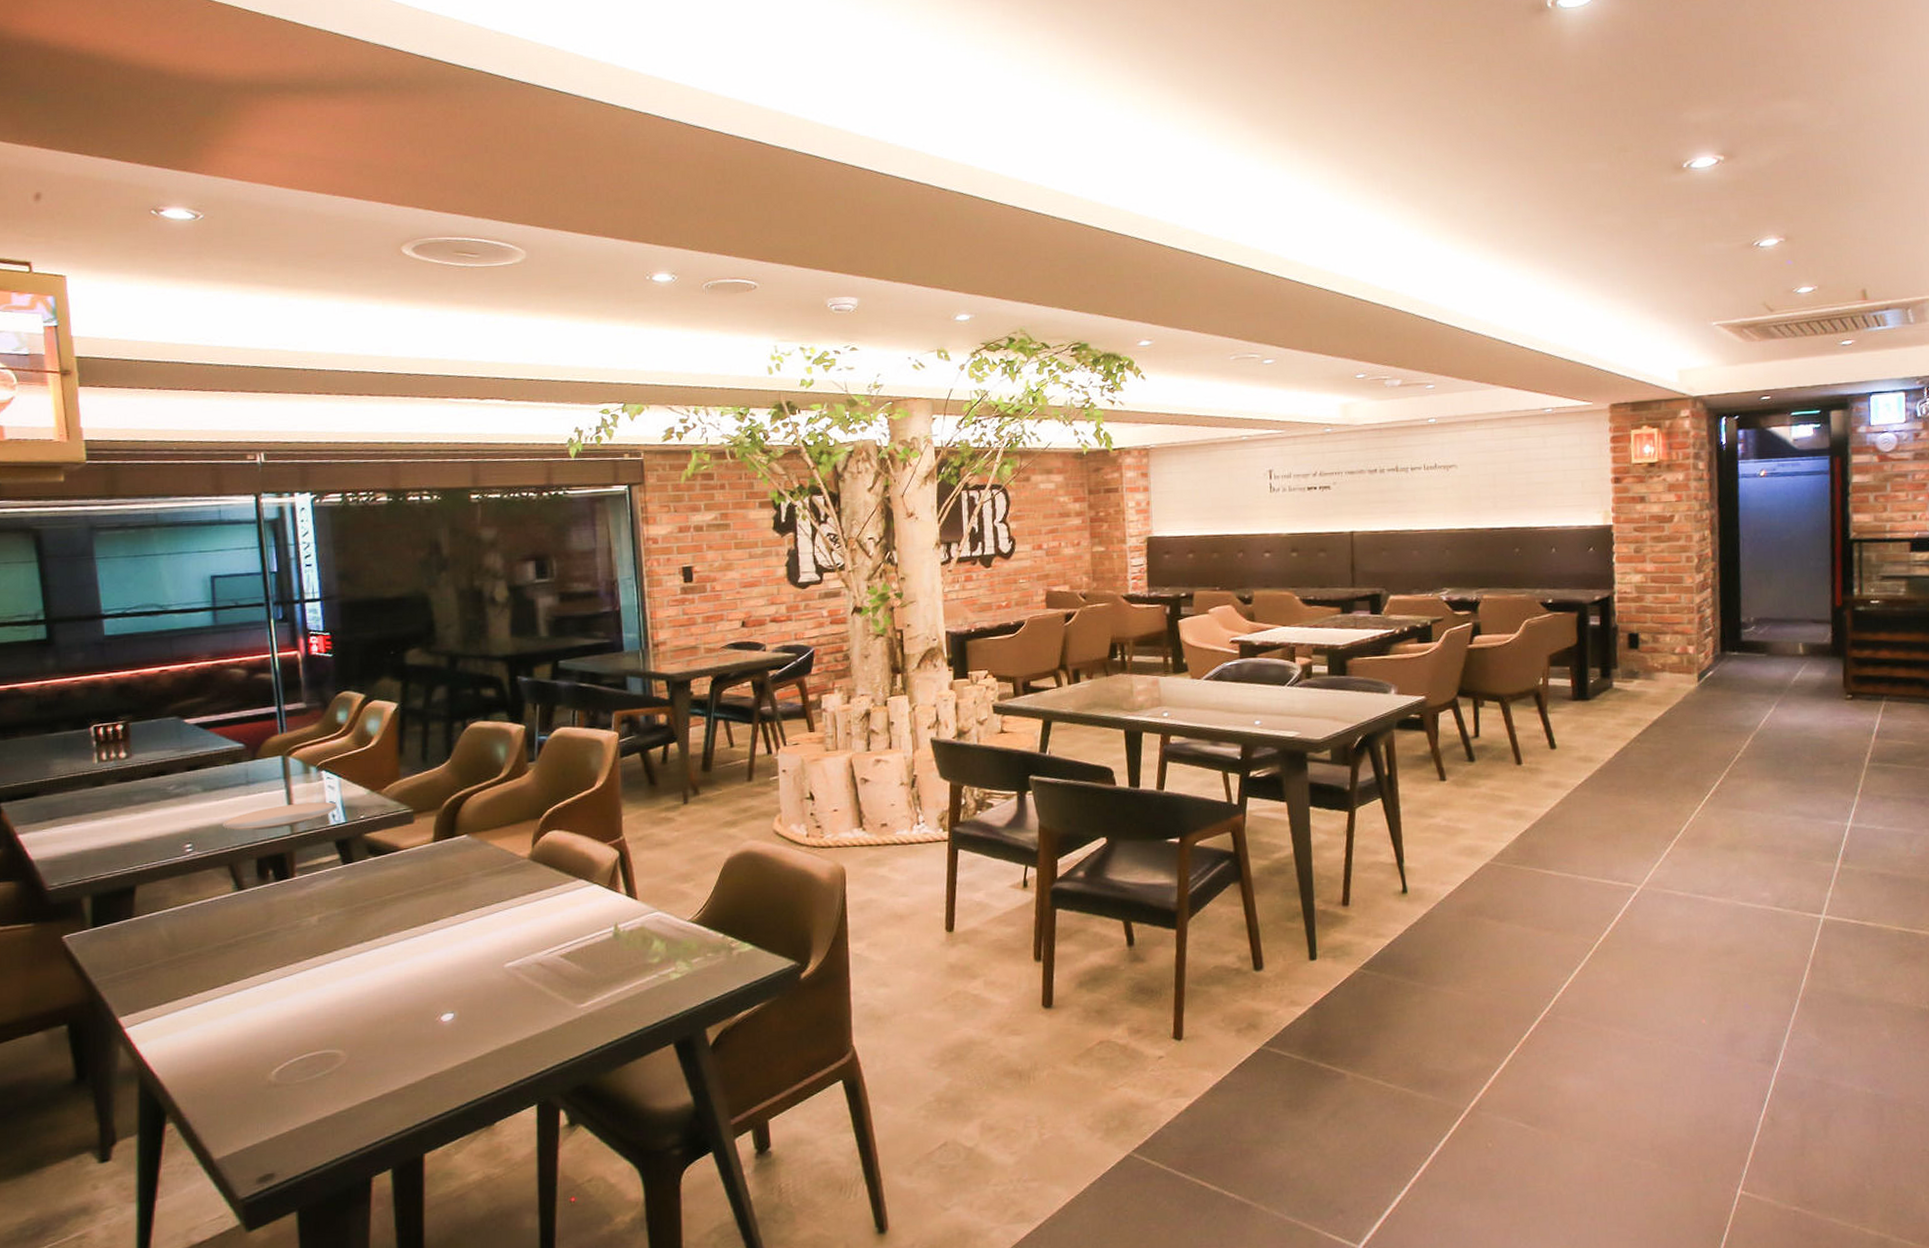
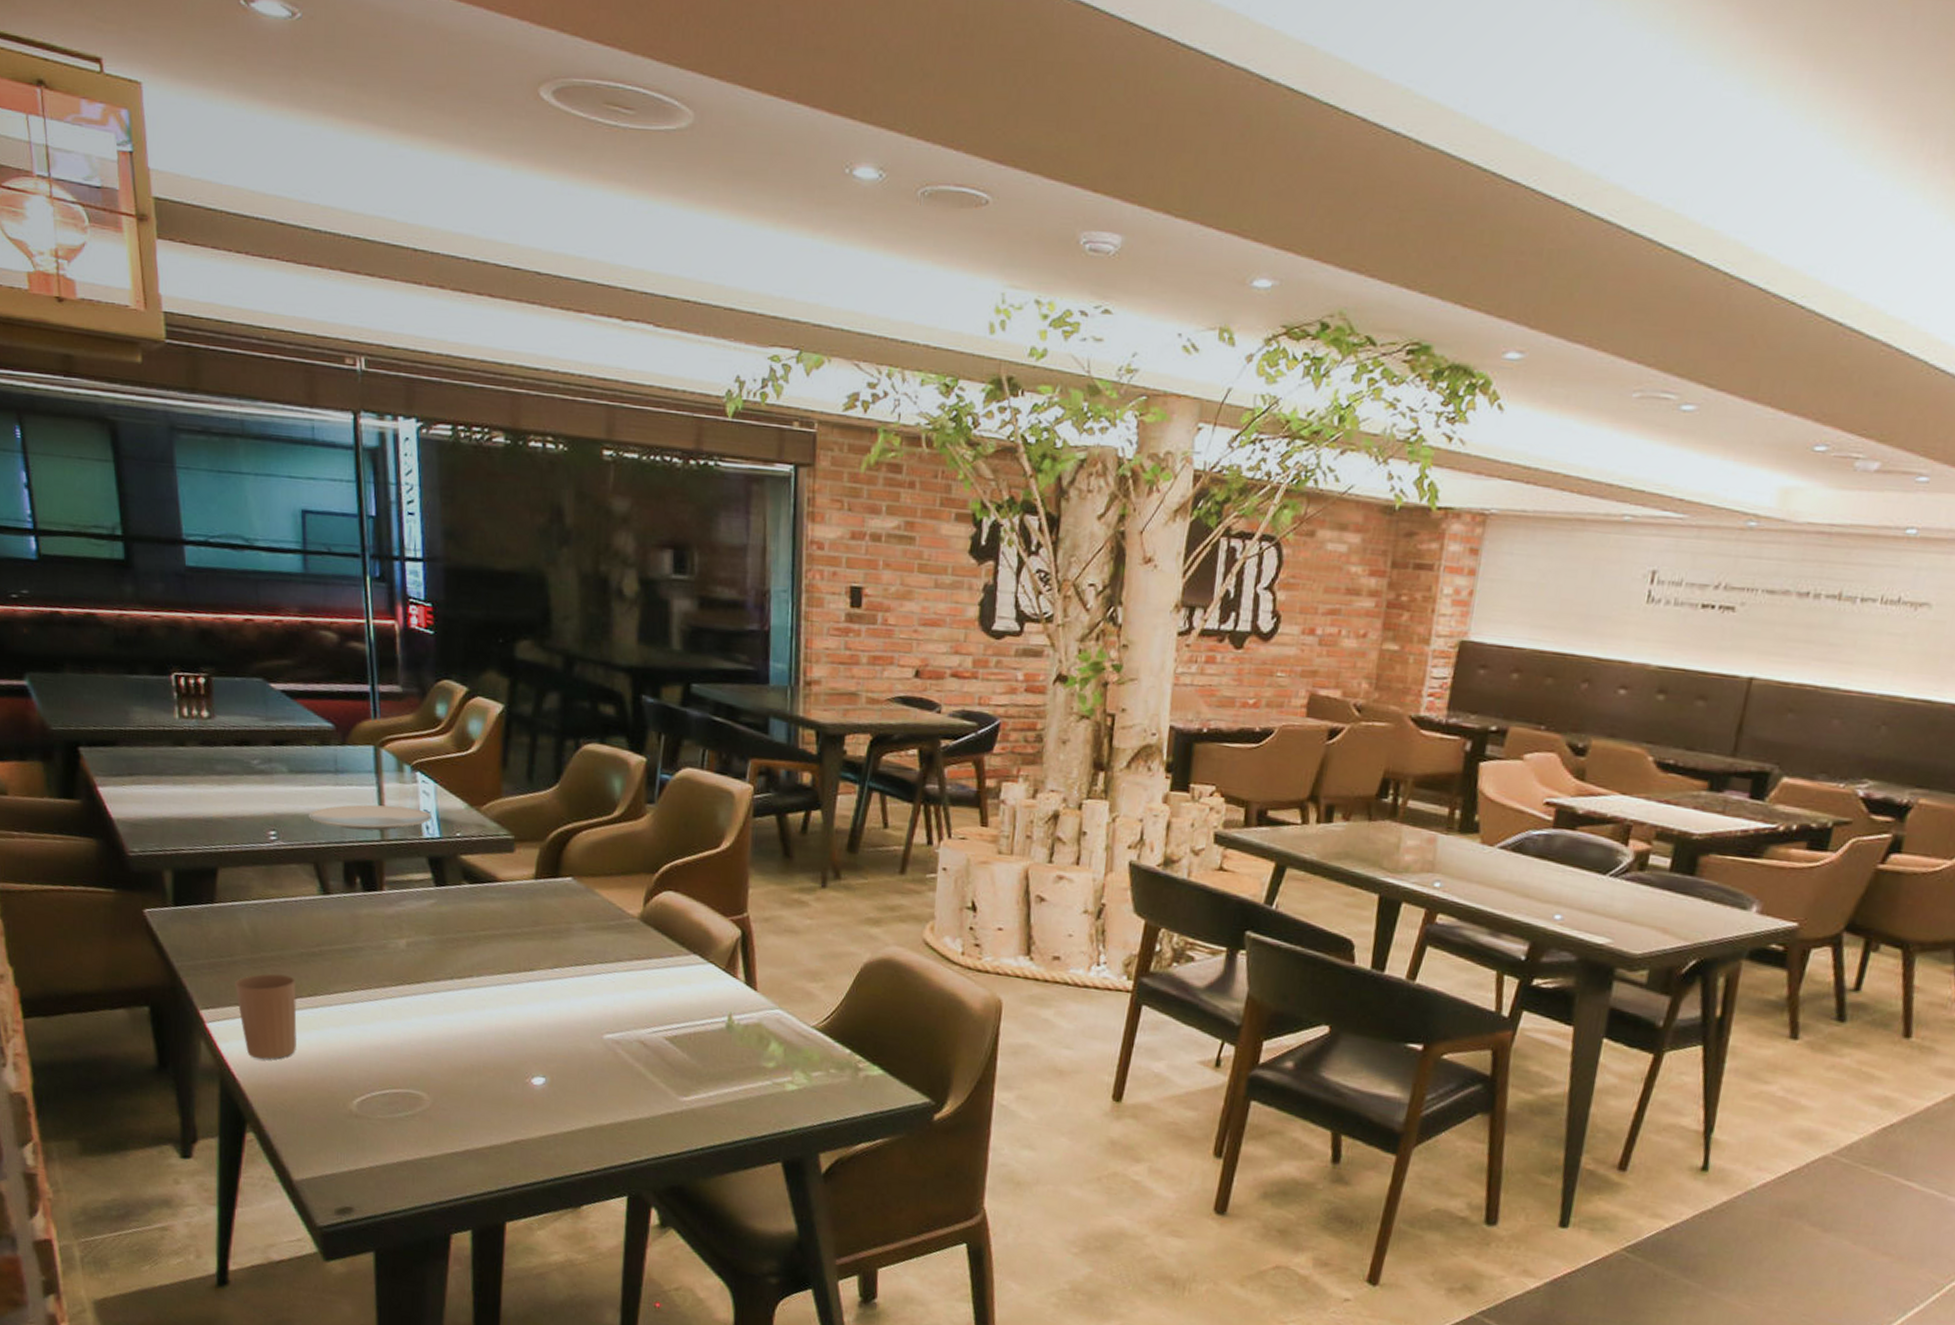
cup: none [153,968,215,1052] -> present [235,973,297,1060]

